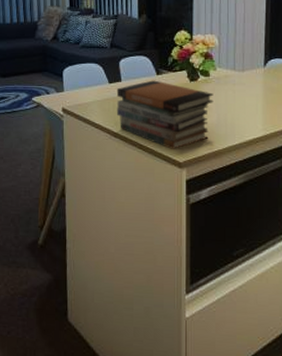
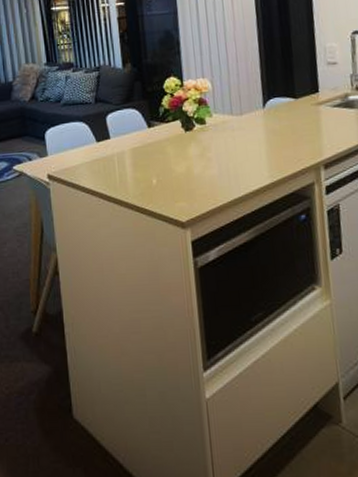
book stack: present [116,80,214,149] -> none [106,134,213,209]

